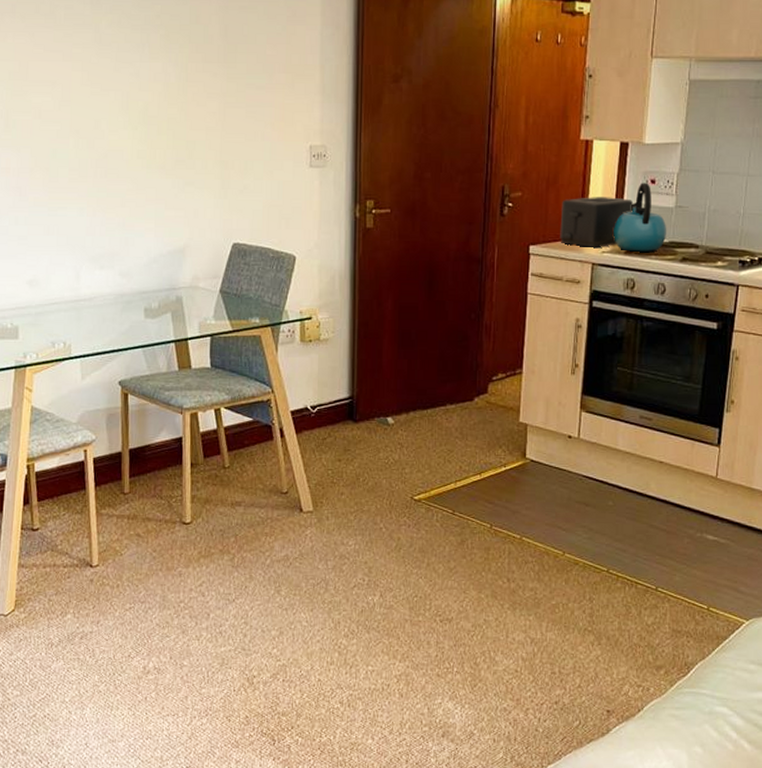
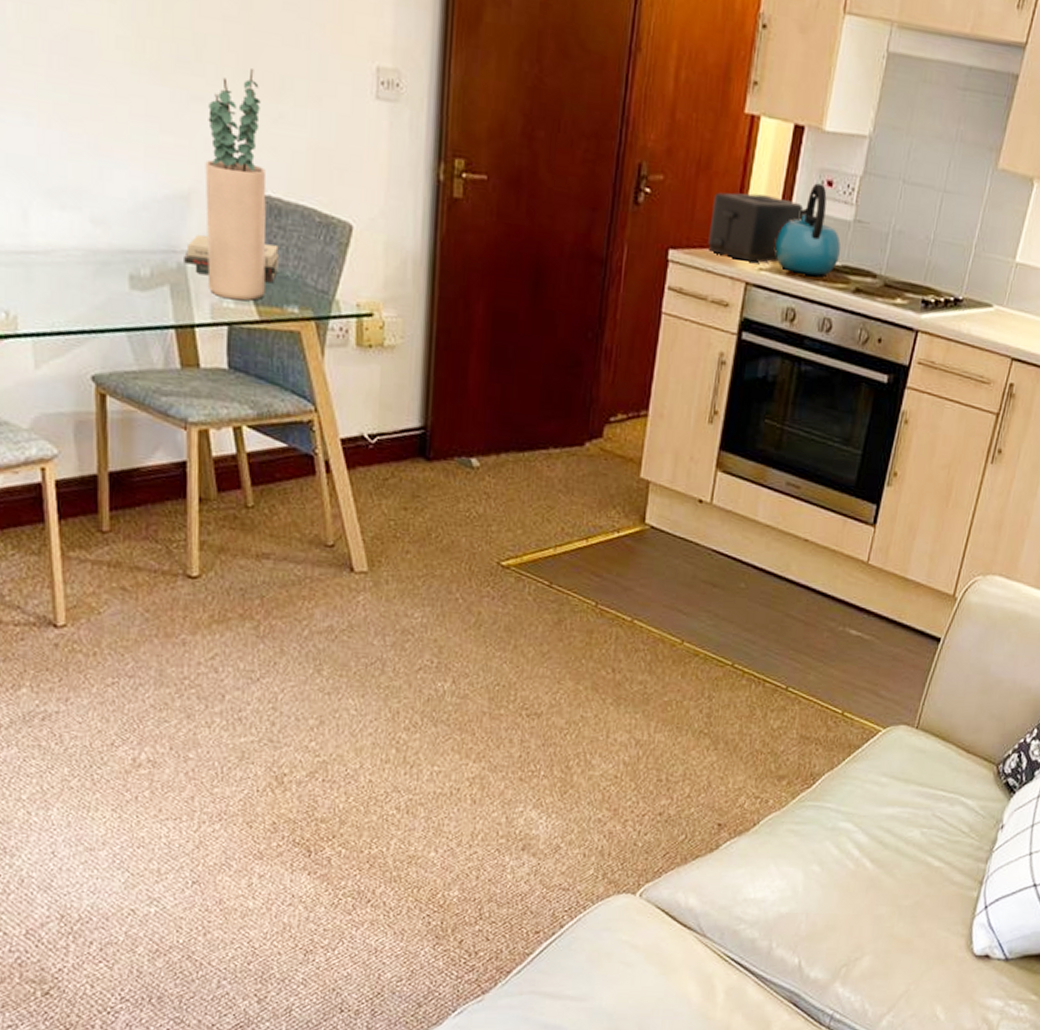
books: none [181,276,245,304] -> present [184,235,279,284]
vase: none [194,159,237,318] -> present [205,69,267,301]

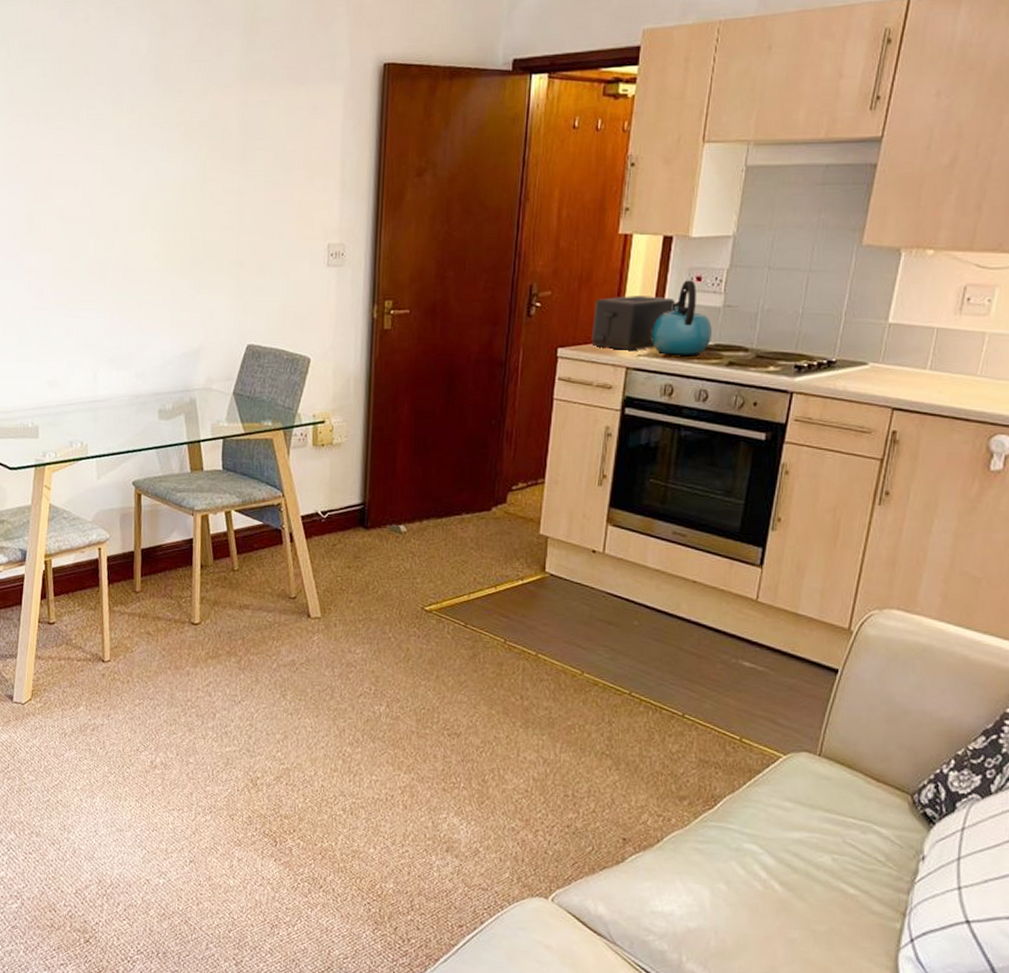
books: present [184,235,279,284] -> none [194,377,258,406]
vase: present [205,69,267,301] -> none [209,259,251,421]

